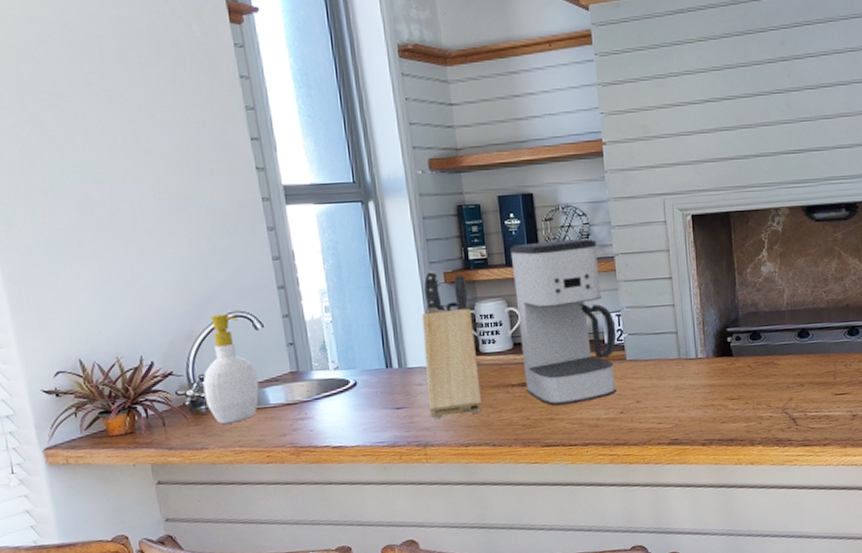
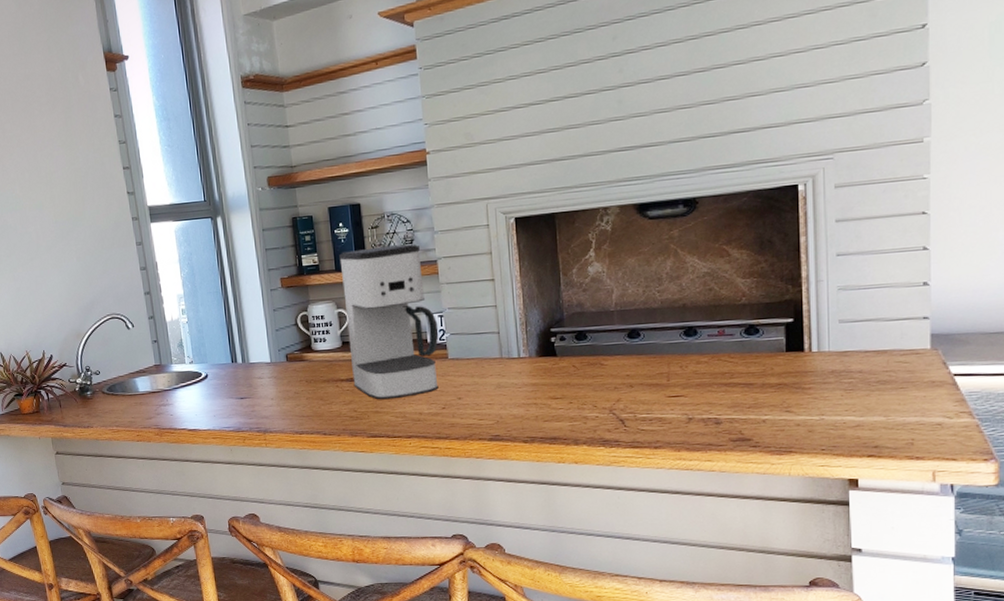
soap bottle: present [203,314,260,424] -> none [88,316,131,407]
knife block: present [421,270,482,419] -> none [261,276,314,408]

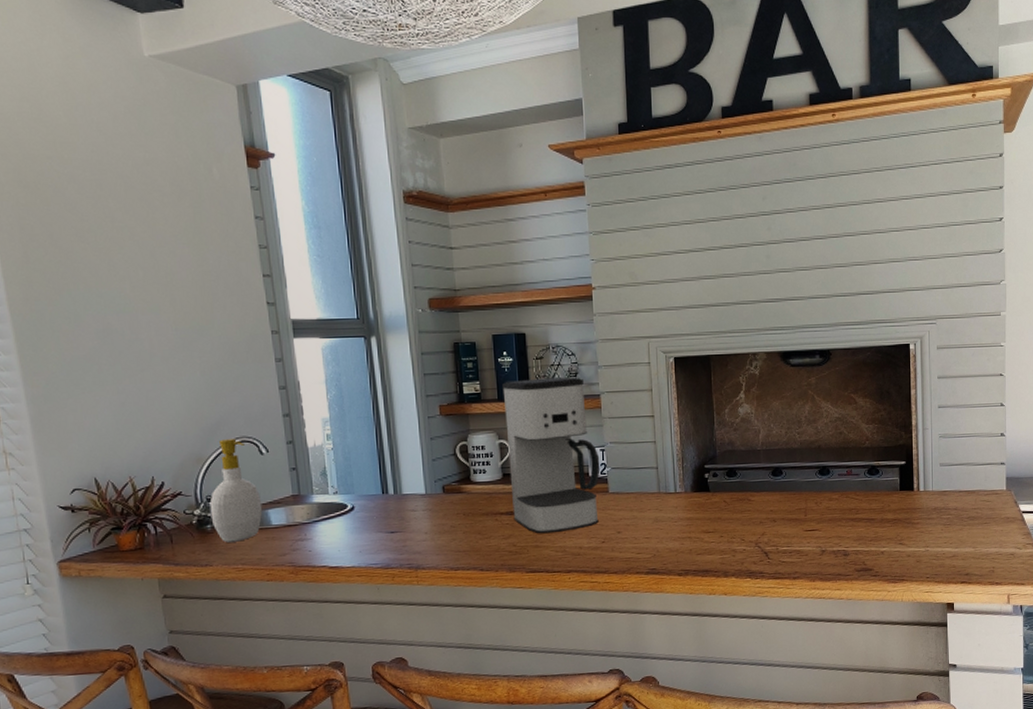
soap bottle: none [88,316,131,407] -> present [209,439,263,543]

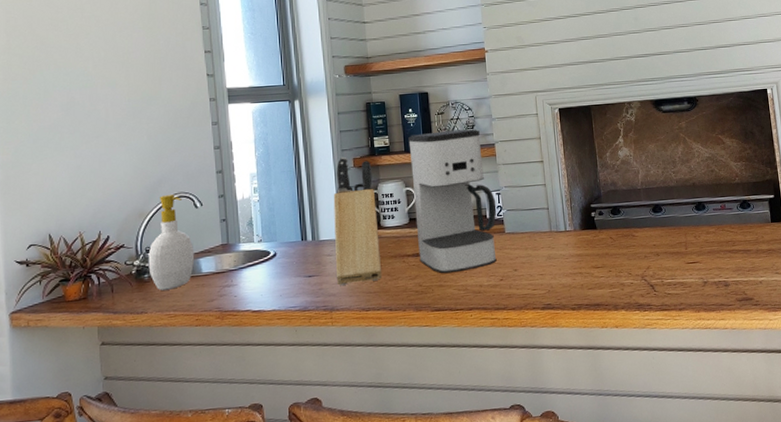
knife block: none [417,403,472,543] -> present [333,156,381,286]

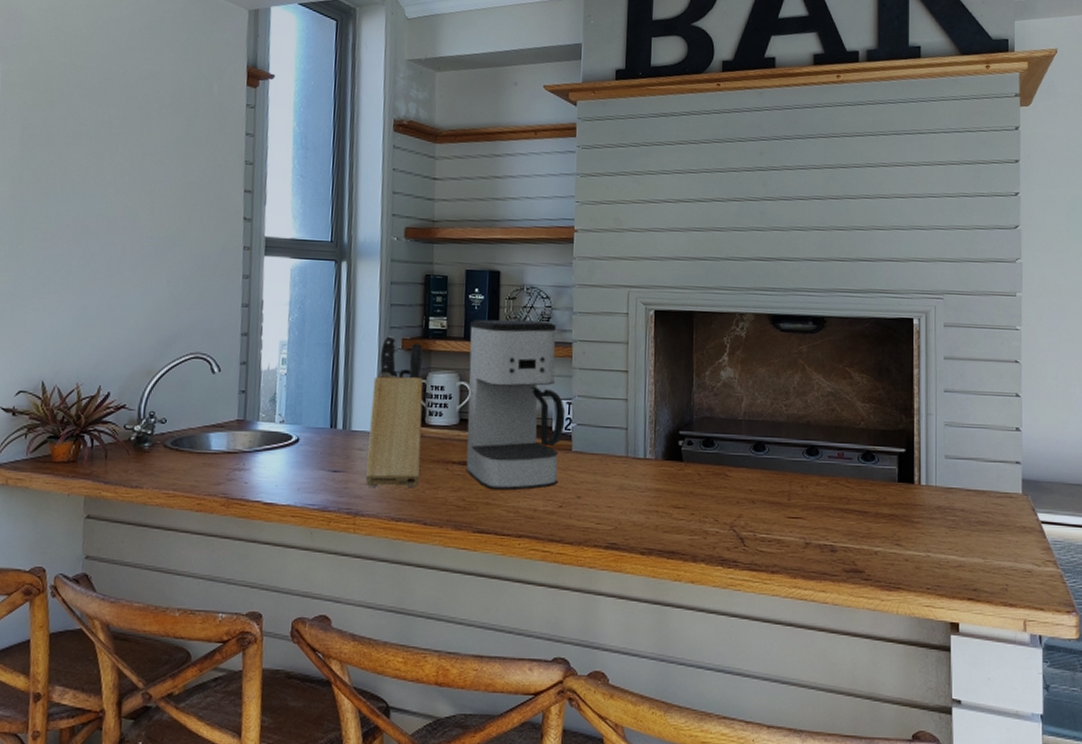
soap bottle: present [148,195,195,291] -> none [150,353,205,465]

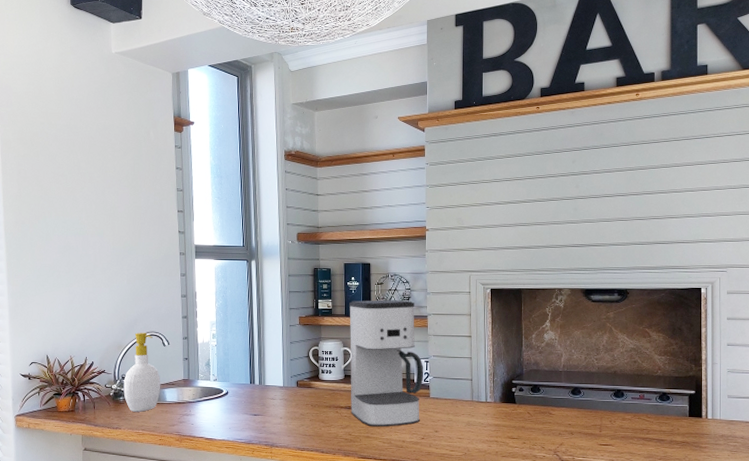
soap bottle: none [150,353,205,465] -> present [123,333,161,412]
knife block: present [366,335,423,487] -> none [278,314,317,426]

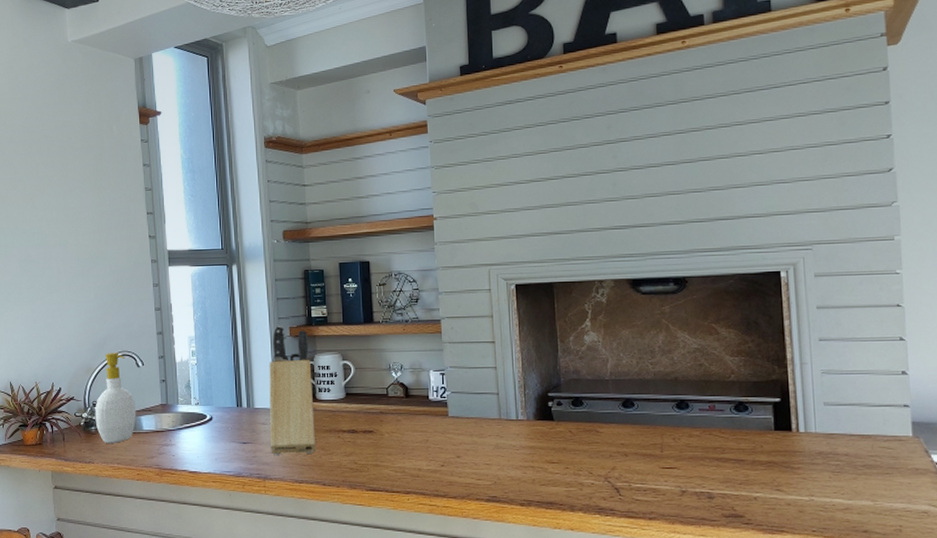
knife block: none [278,314,317,426] -> present [269,325,315,455]
coffee maker: present [349,300,424,427] -> none [347,303,440,453]

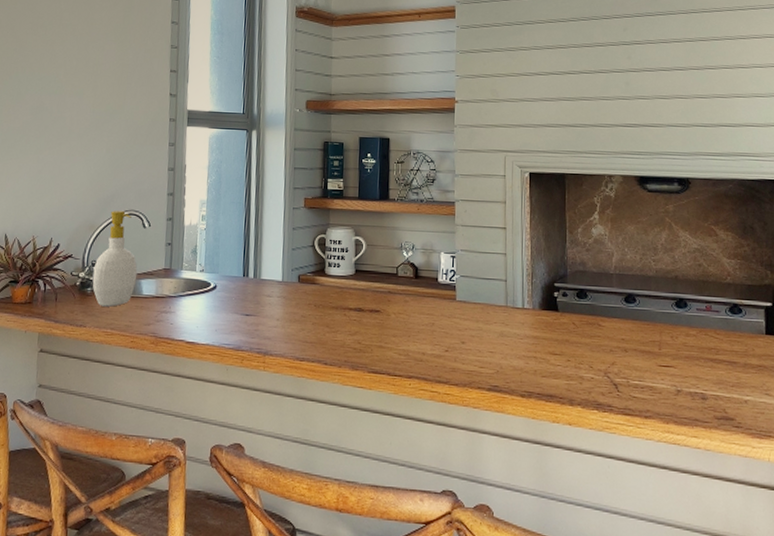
knife block: present [269,325,315,455] -> none [274,195,323,330]

